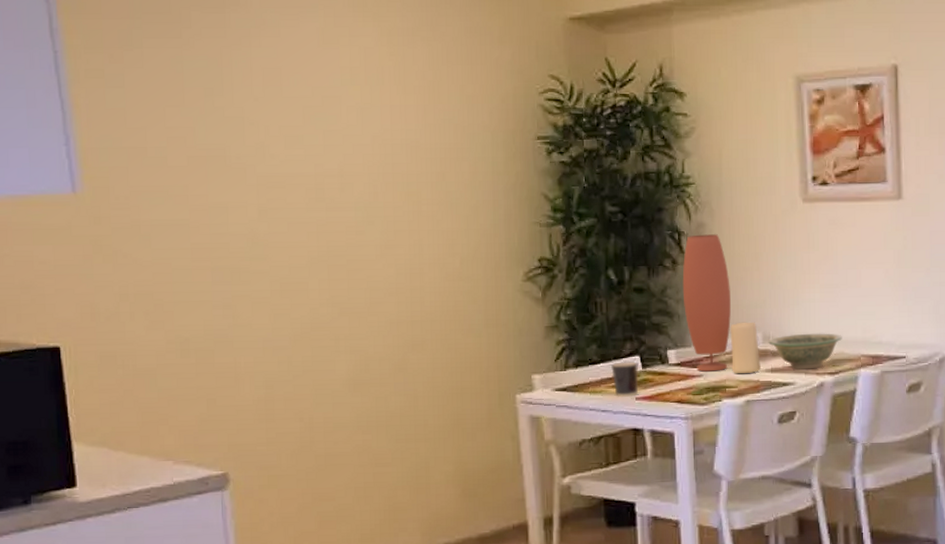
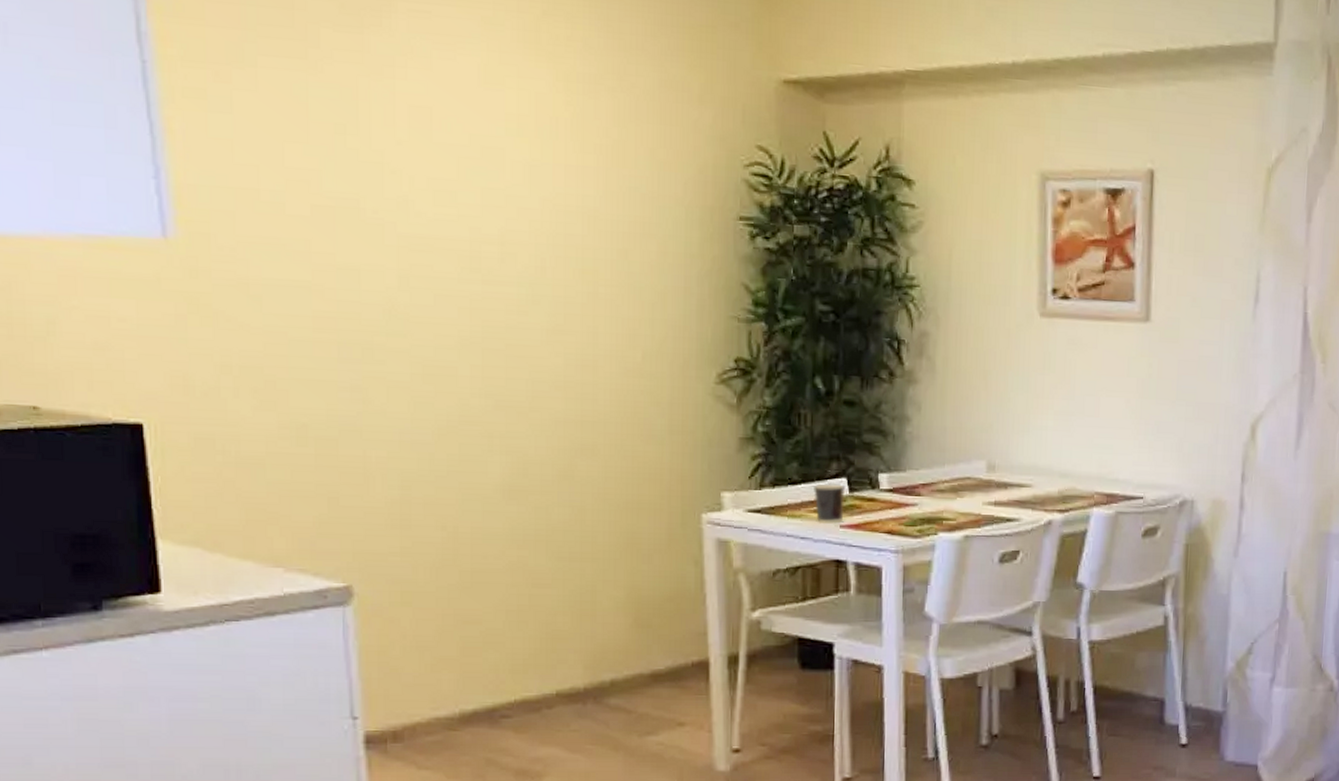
vase: present [682,234,731,372] -> none [899,344,954,501]
candle: present [730,322,761,374] -> none [950,447,983,506]
bowl: present [768,333,842,370] -> none [993,464,1075,505]

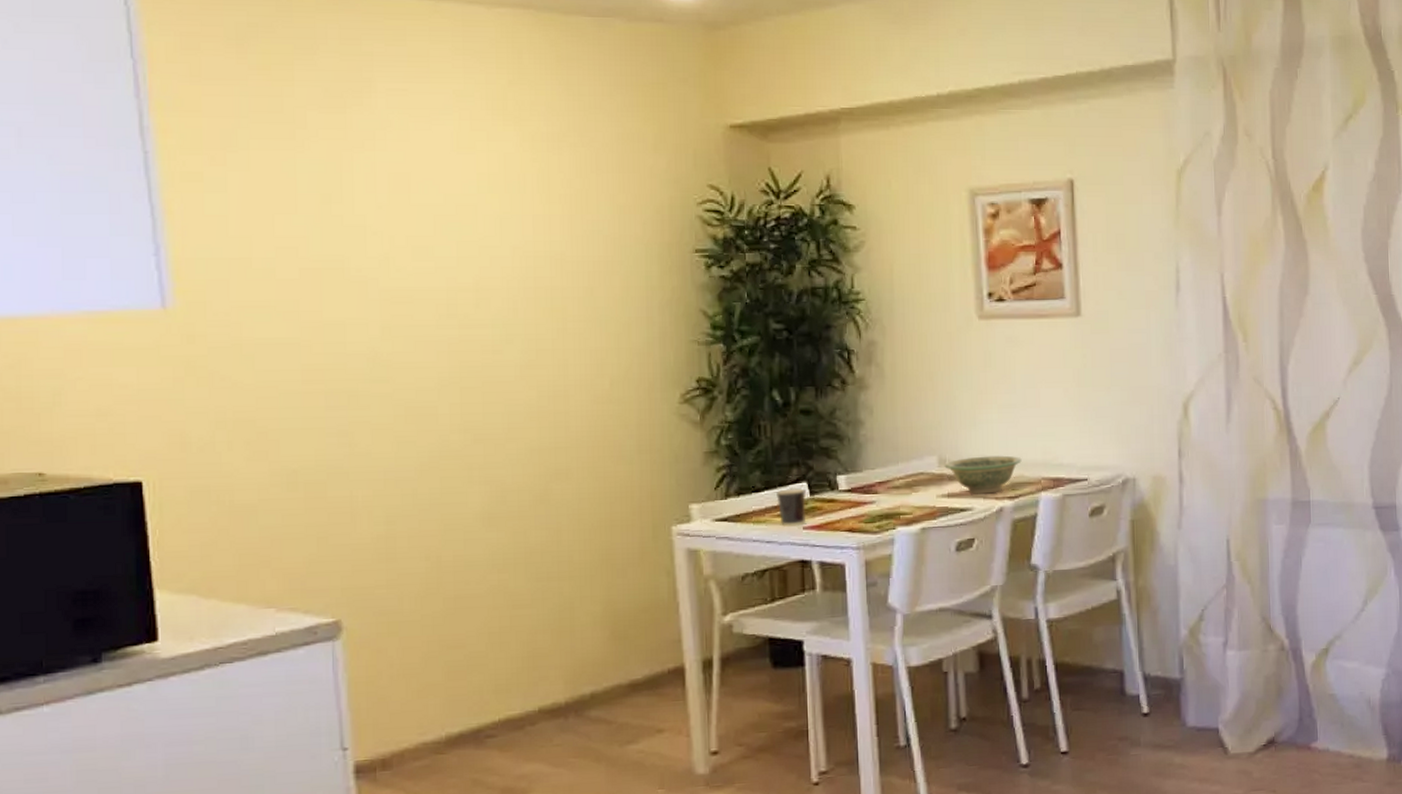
bowl: none [993,464,1075,505] -> present [944,455,1022,494]

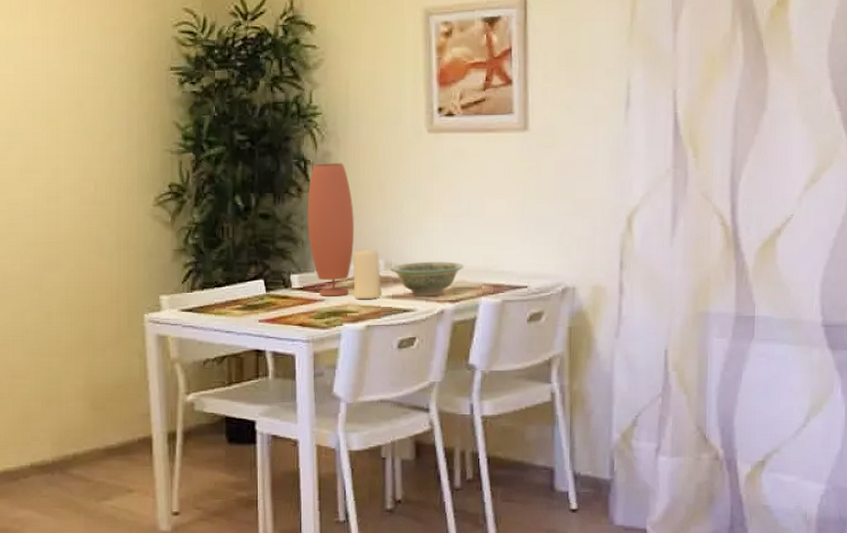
mug: present [776,488,806,527] -> none [236,285,262,320]
vase: none [852,353,905,498] -> present [307,163,354,296]
candle: none [903,444,937,500] -> present [352,249,382,300]

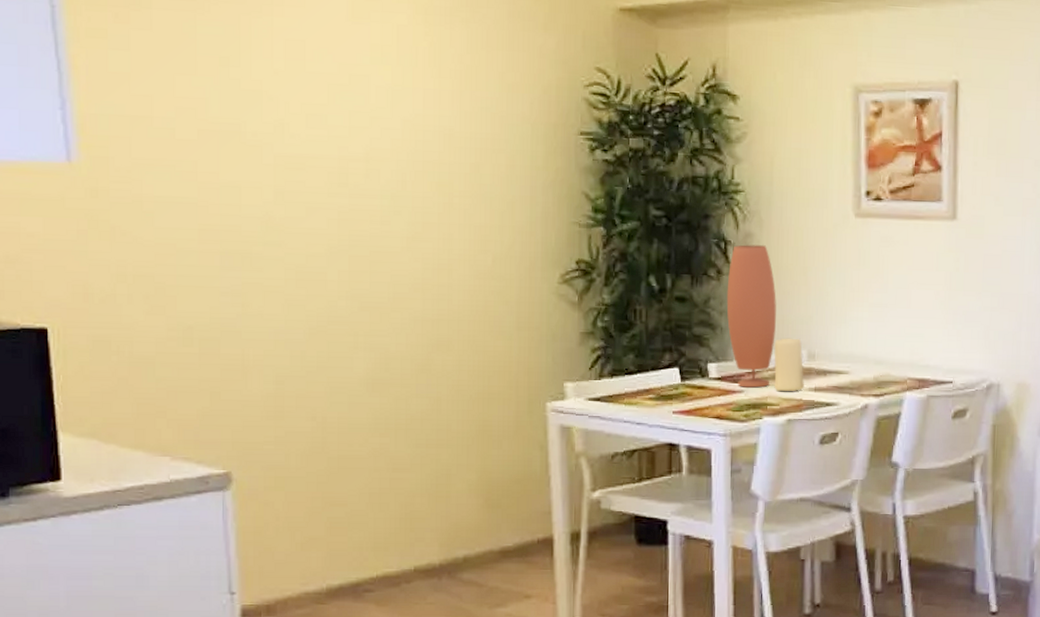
bowl: present [390,261,464,297] -> none [813,353,889,390]

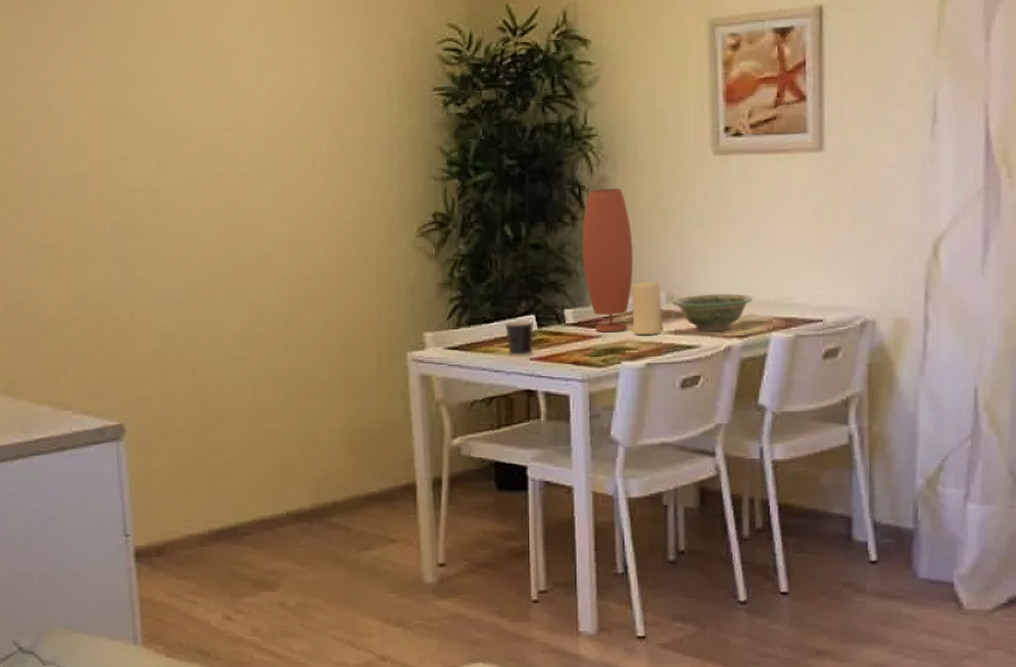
mug: none [648,373,677,411] -> present [505,321,533,358]
bowl: none [813,353,889,390] -> present [672,293,753,332]

